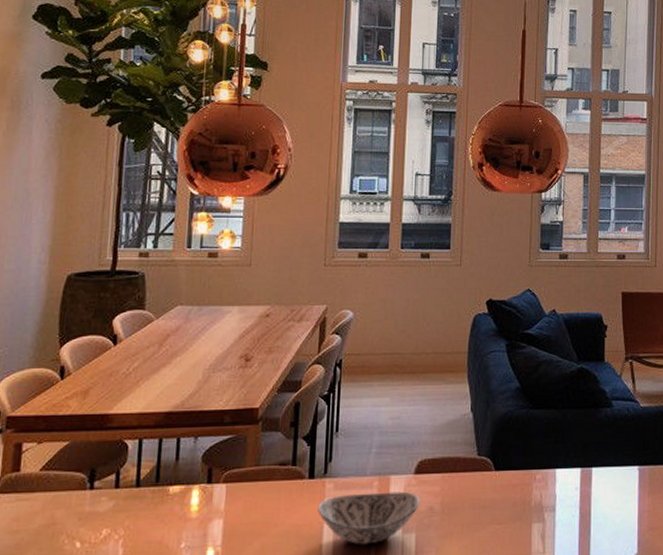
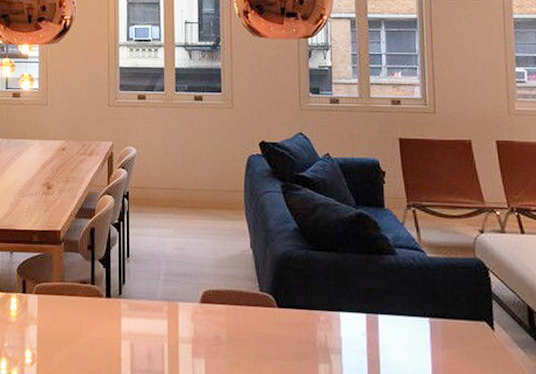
decorative bowl: present [318,491,420,545] -> none [115,316,207,365]

